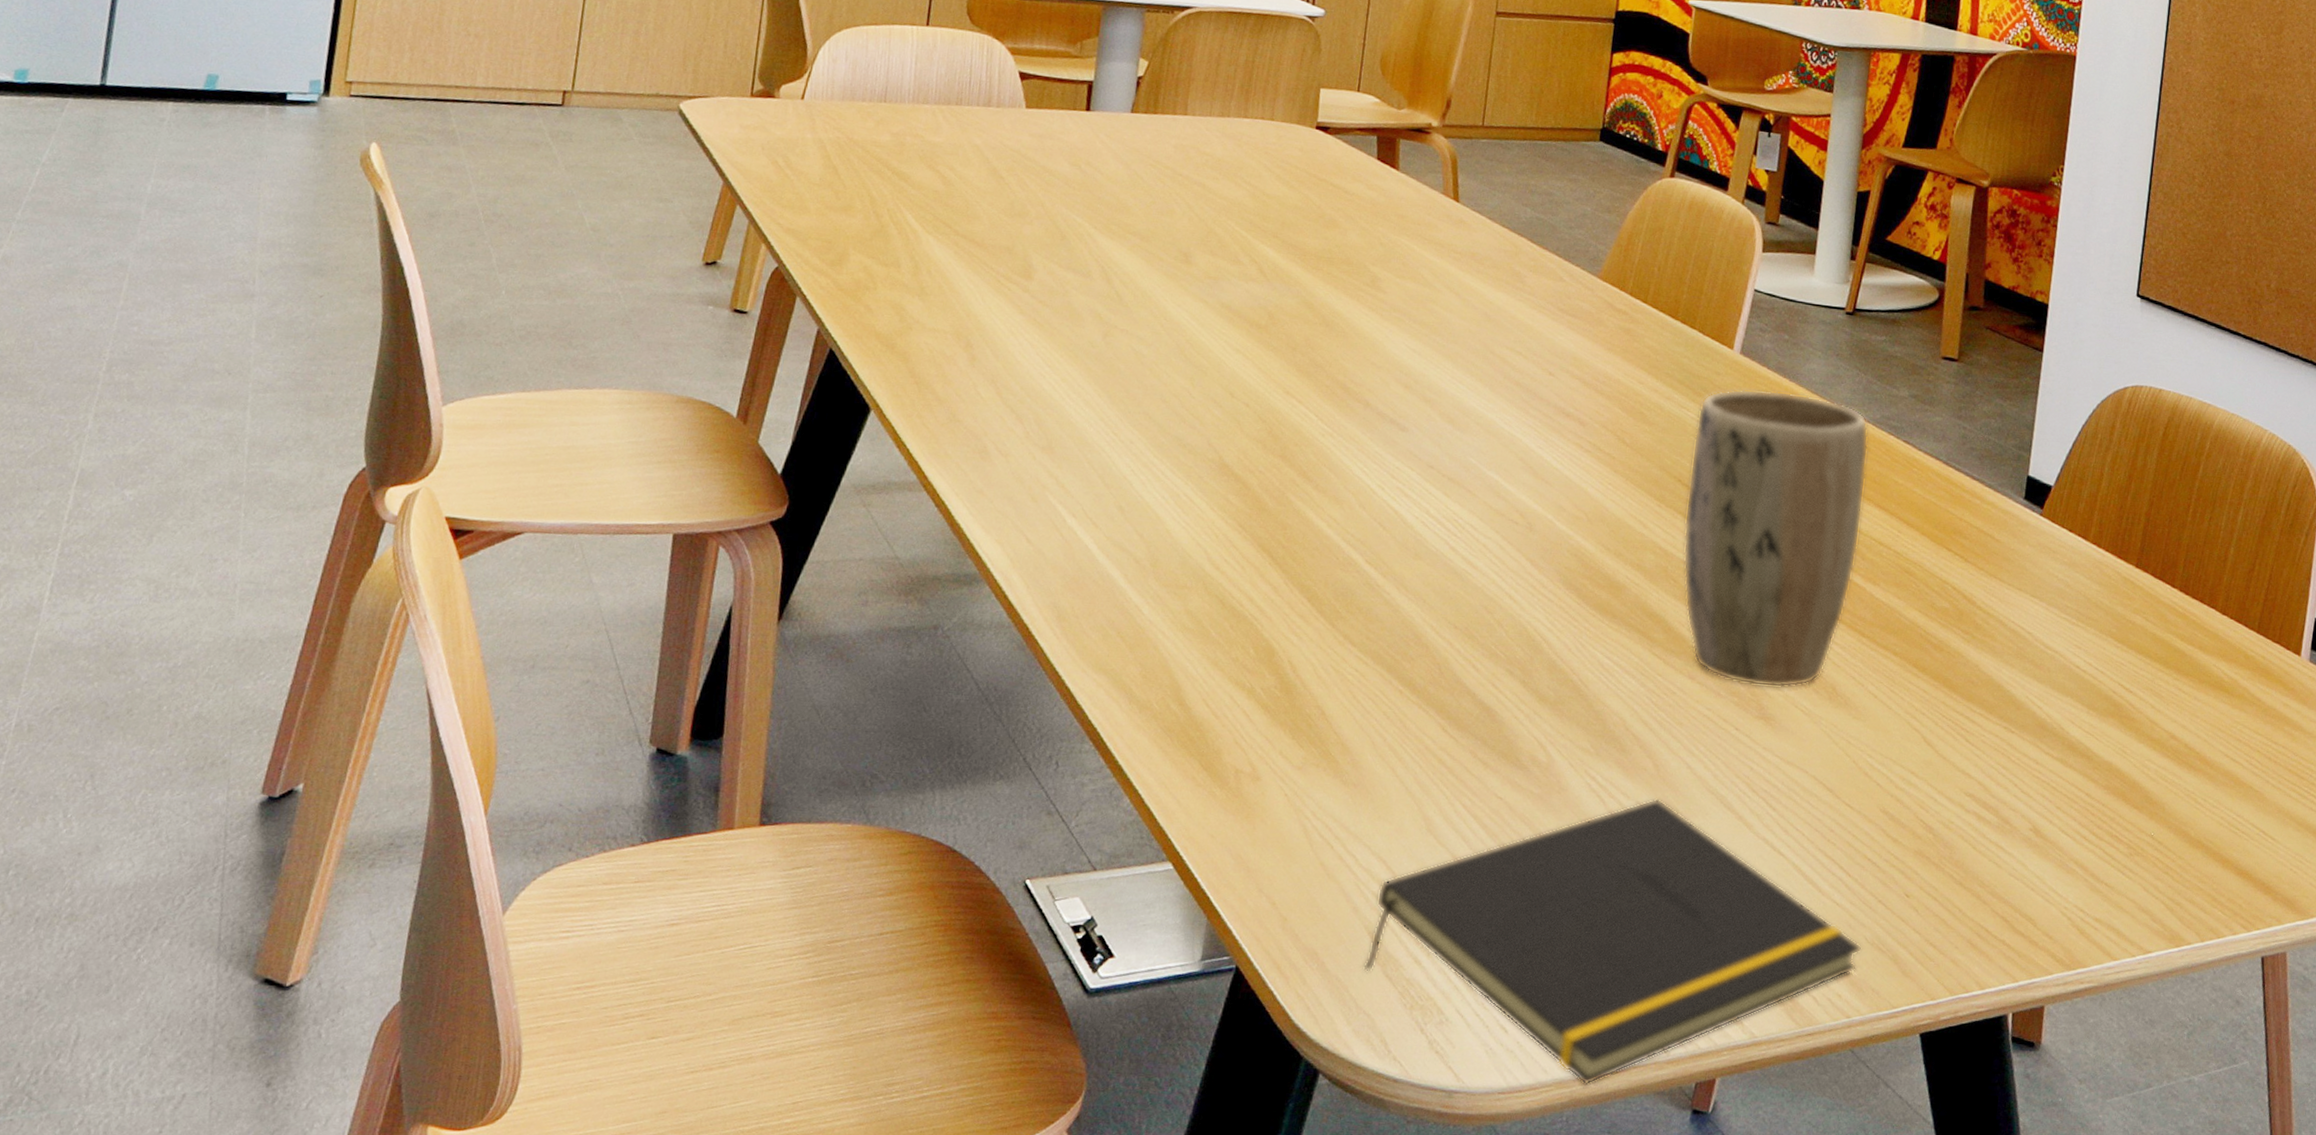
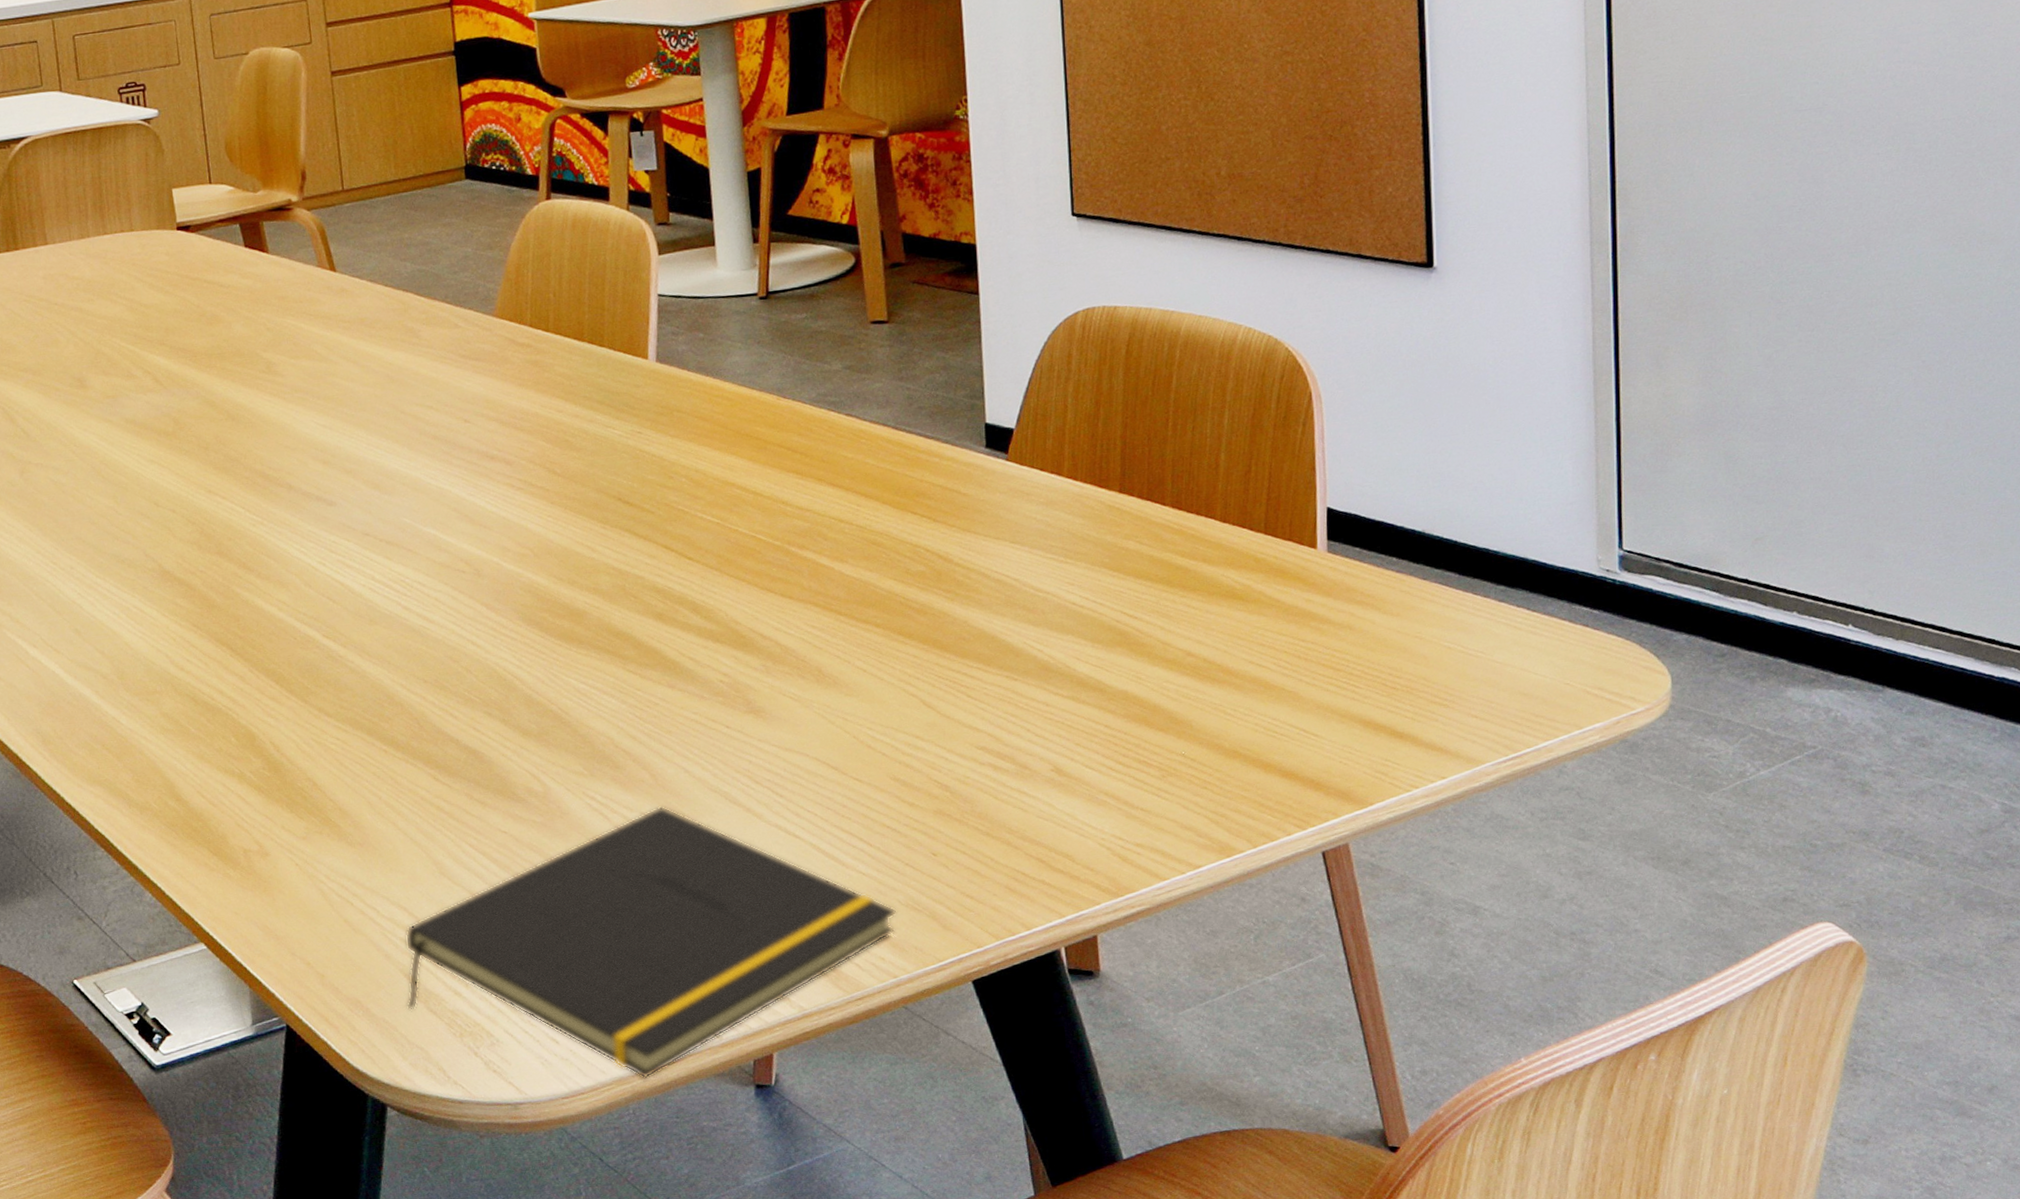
plant pot: present [1683,388,1869,688] -> none [624,388,818,683]

